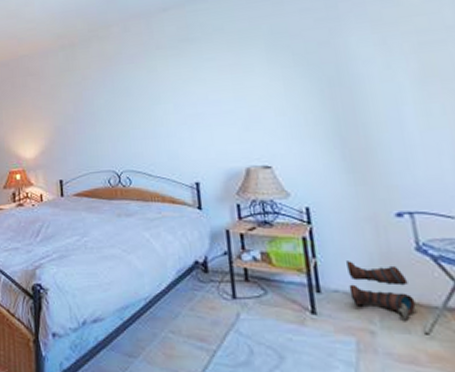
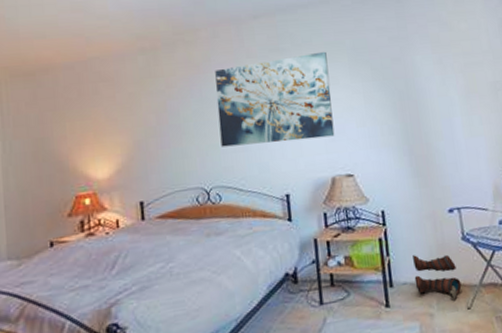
wall art: none [126,38,250,134] -> present [215,51,335,147]

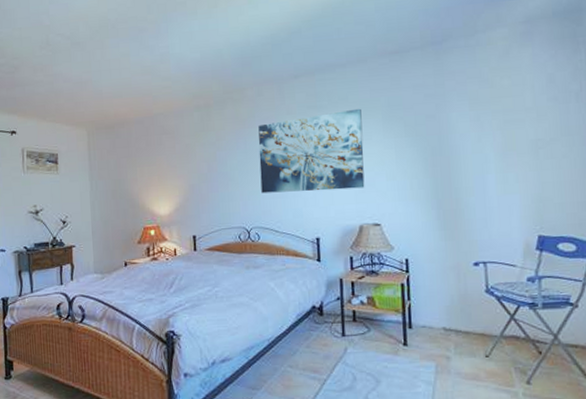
boots: present [413,254,462,301] -> none [434,302,481,347]

